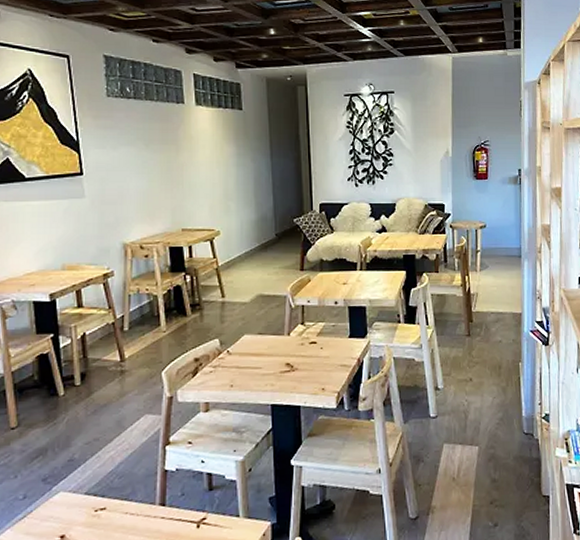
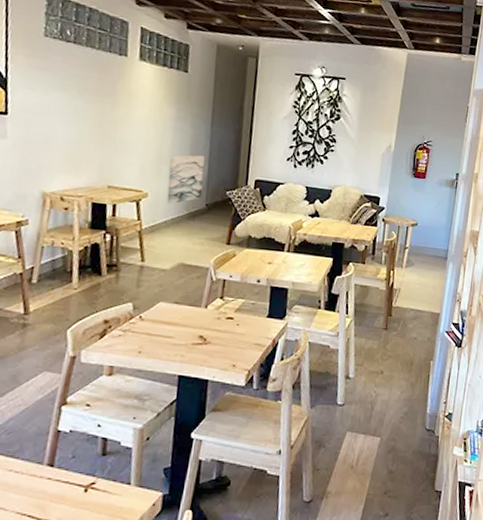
wall art: none [236,188,271,239] -> present [166,155,205,204]

